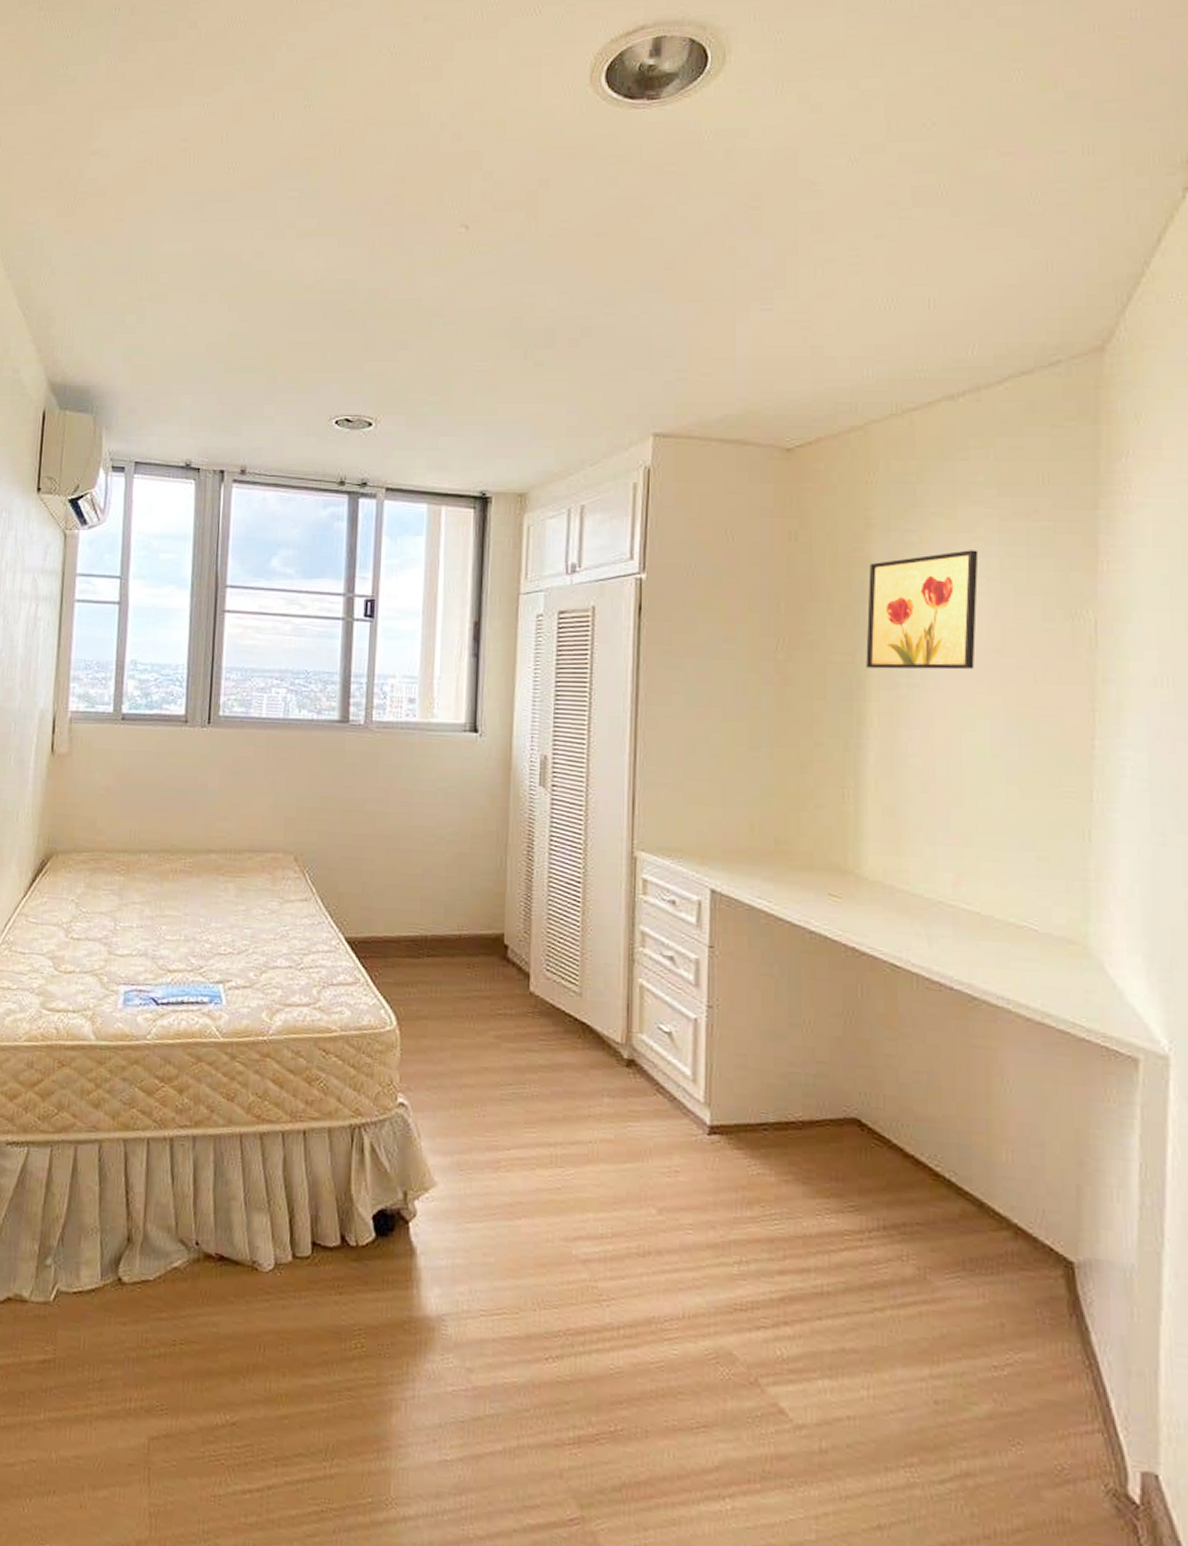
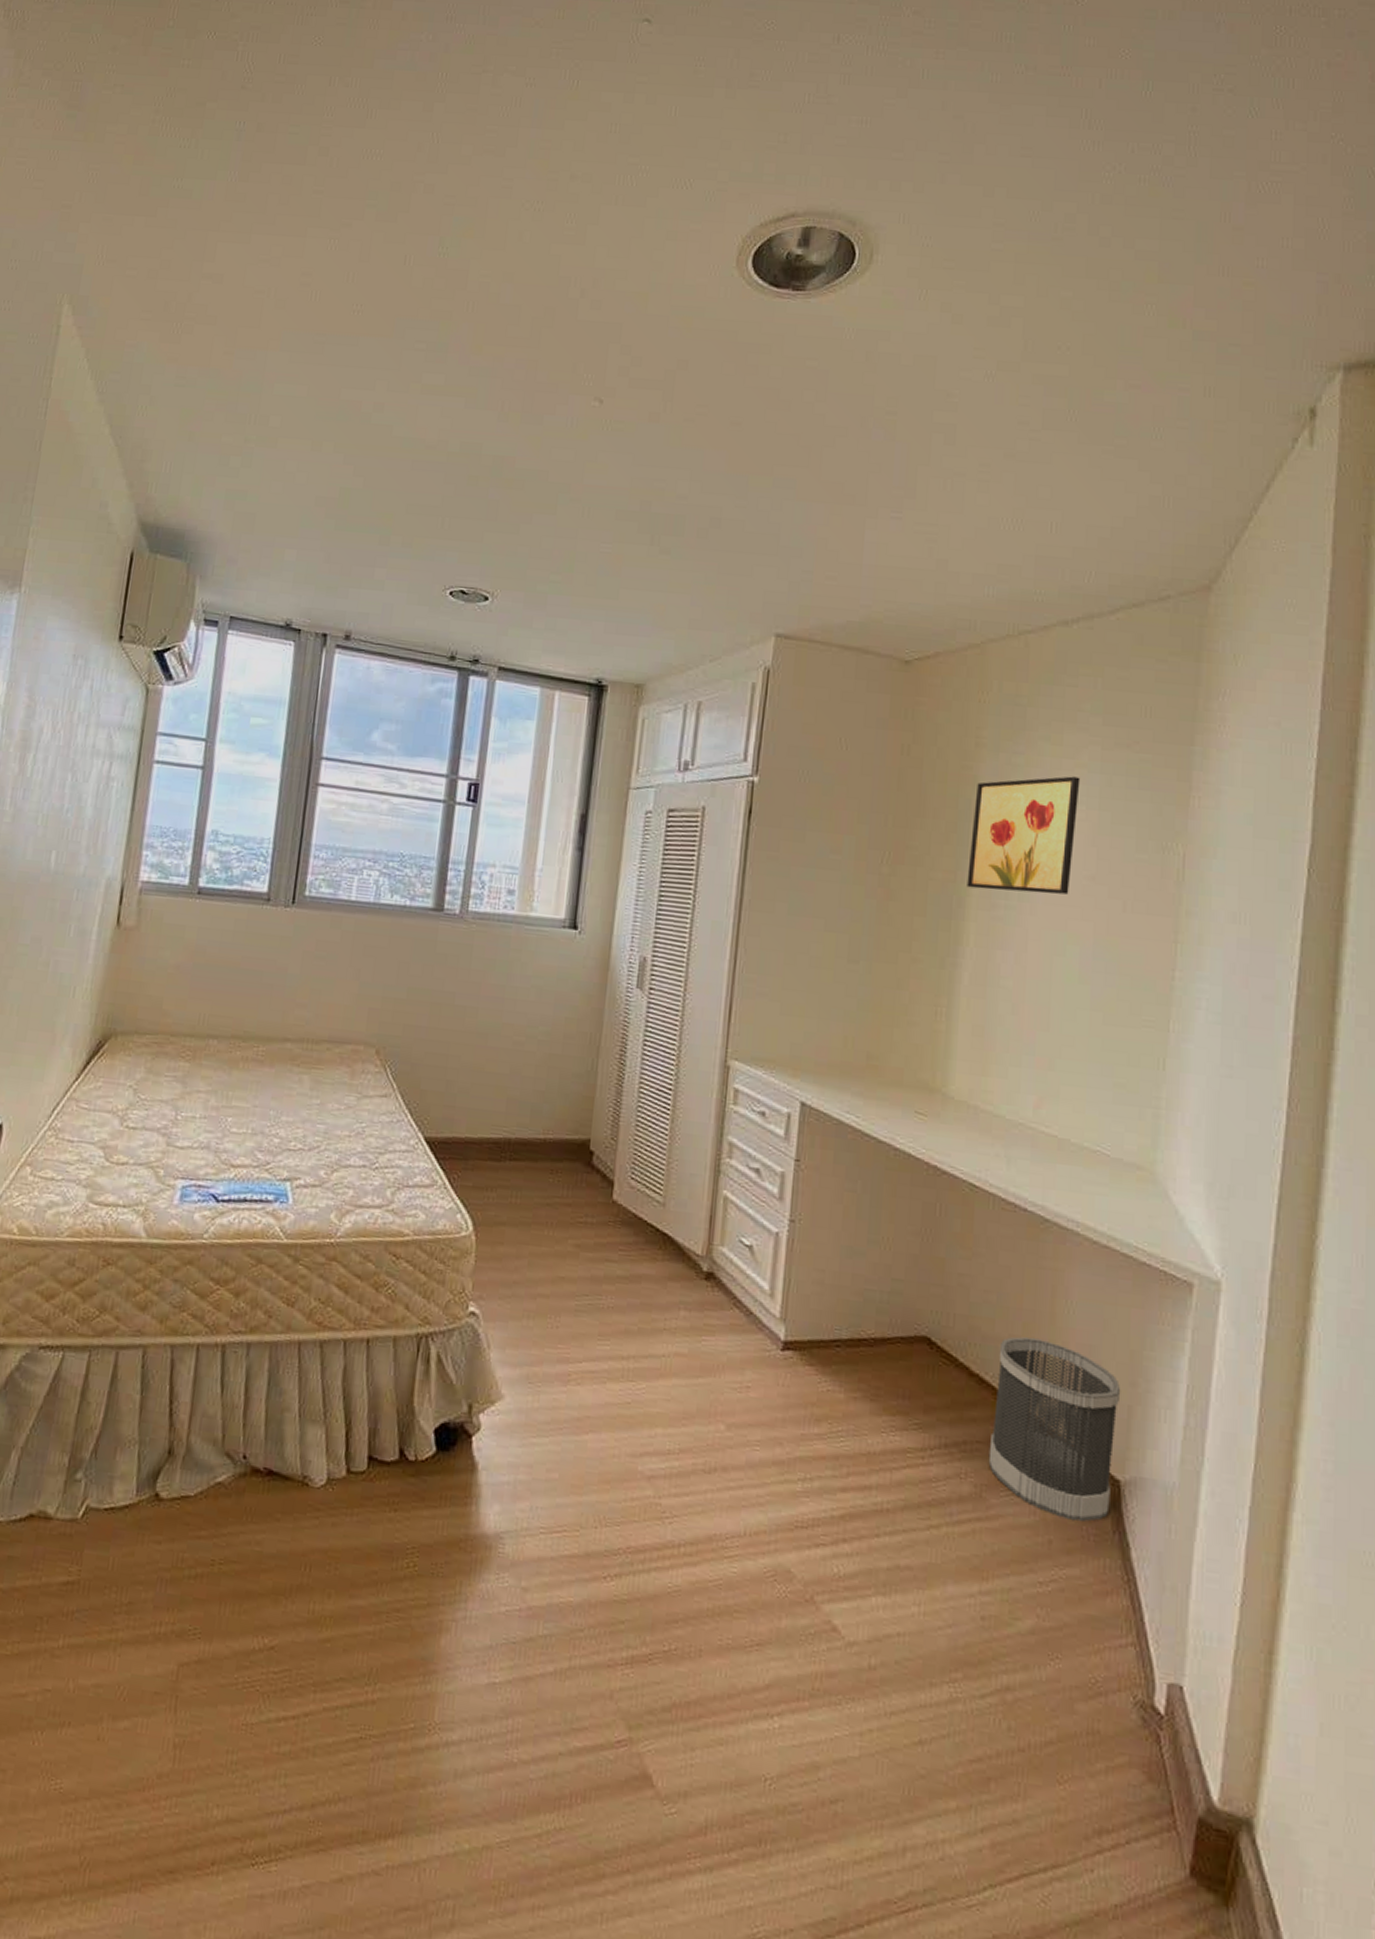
wastebasket: none [930,1117,1068,1305] -> present [988,1336,1121,1523]

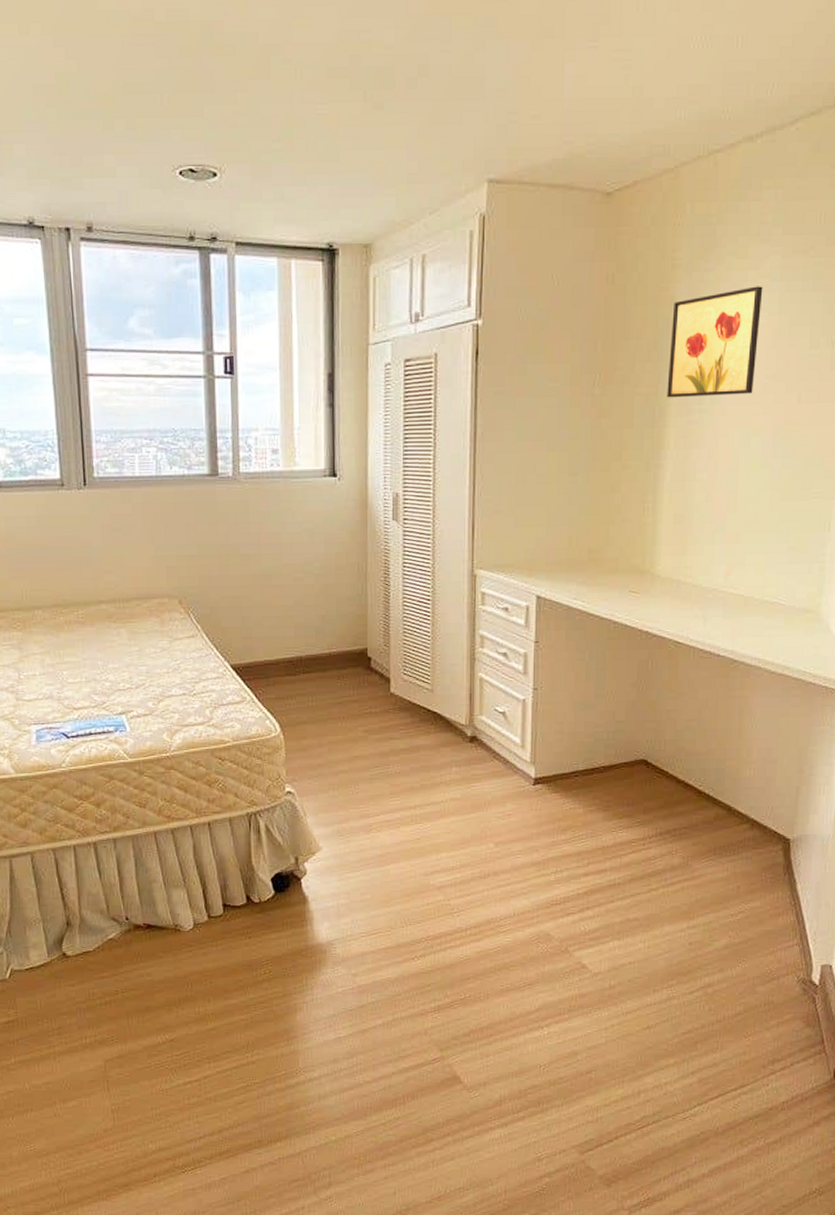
wastebasket: present [988,1336,1121,1523] -> none [692,749,791,871]

